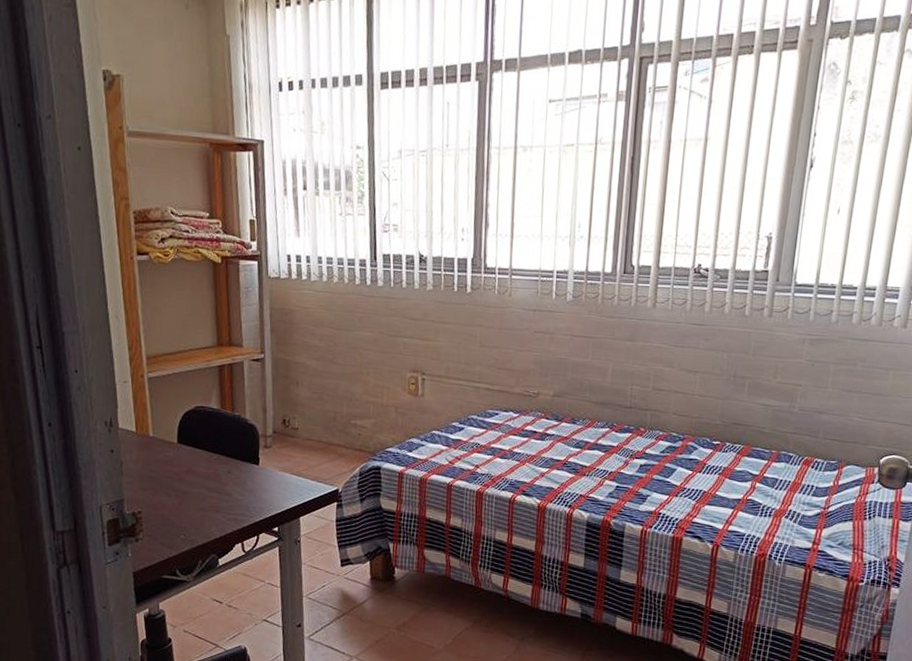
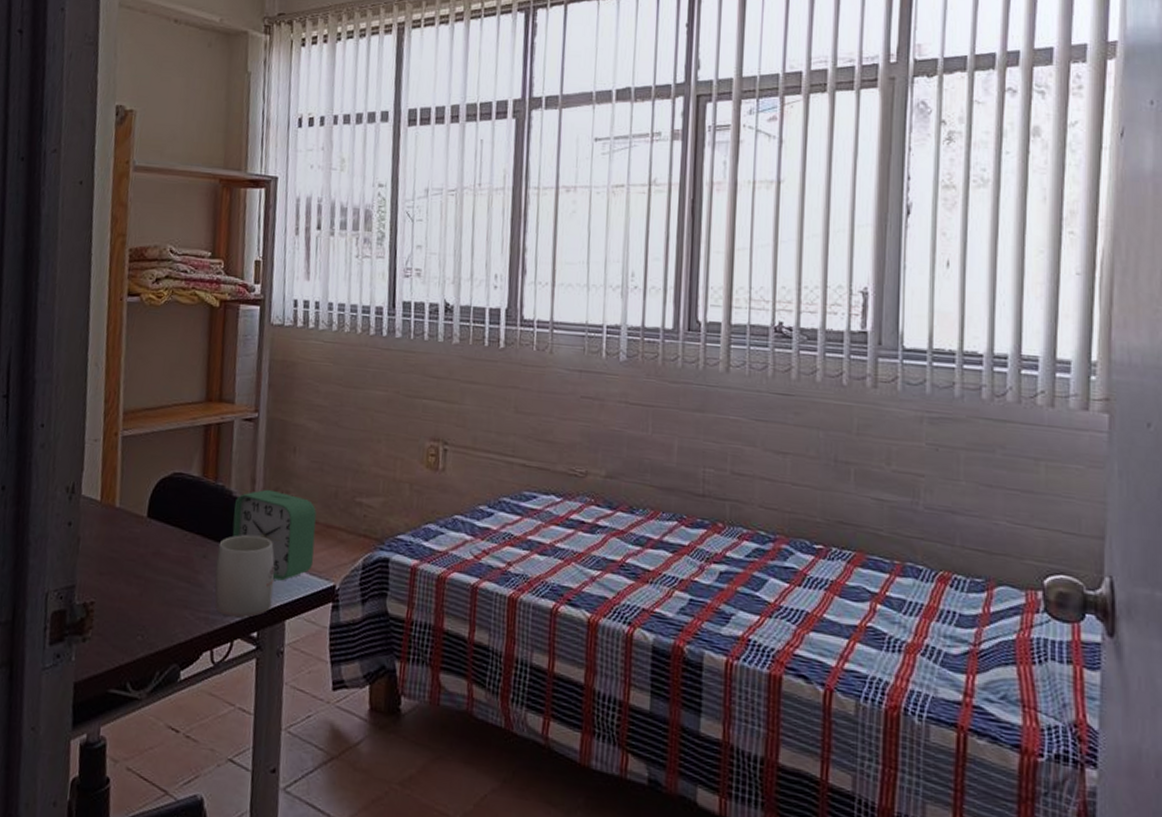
mug: none [239,453,289,518] -> present [214,534,275,618]
alarm clock: none [250,416,320,488] -> present [232,489,317,581]

